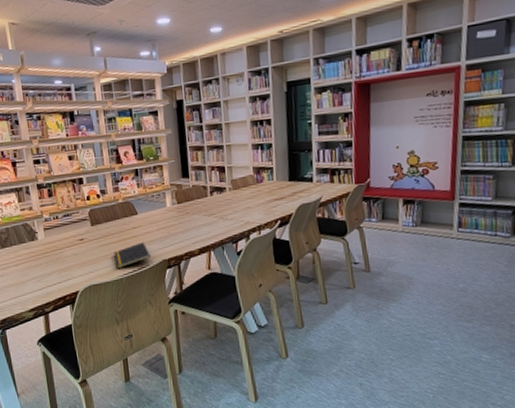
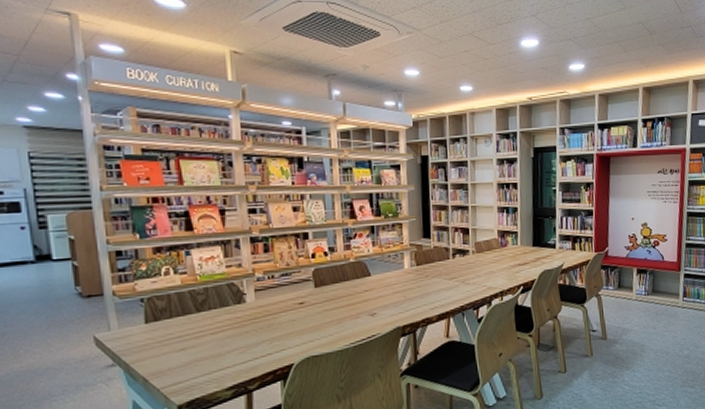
notepad: present [113,242,150,269] -> none [340,307,383,338]

